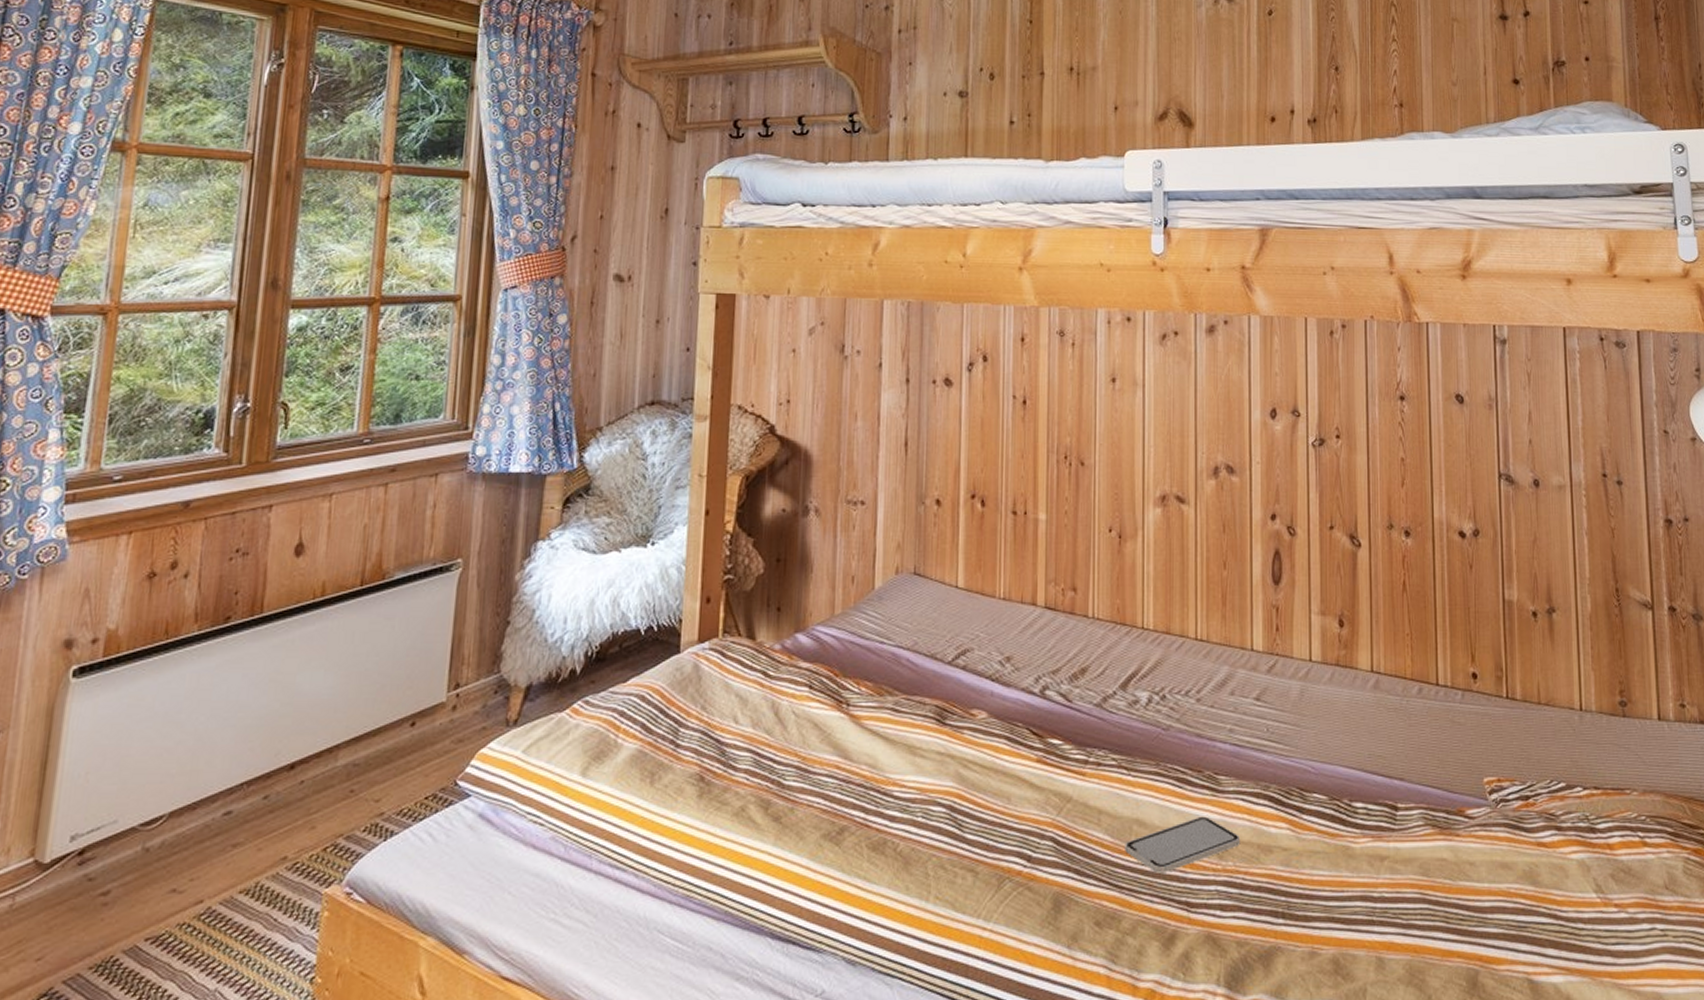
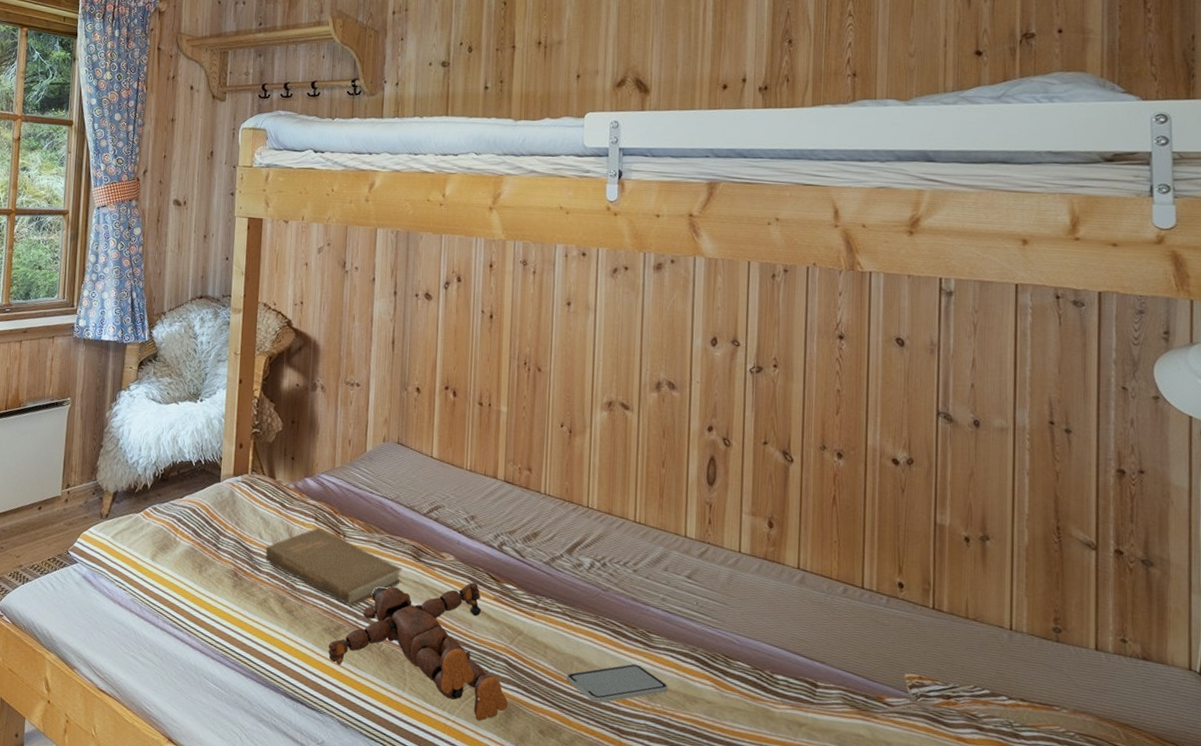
book: none [742,698,923,798] -> present [265,527,402,606]
teddy bear: none [828,743,1057,924] -> present [328,582,508,721]

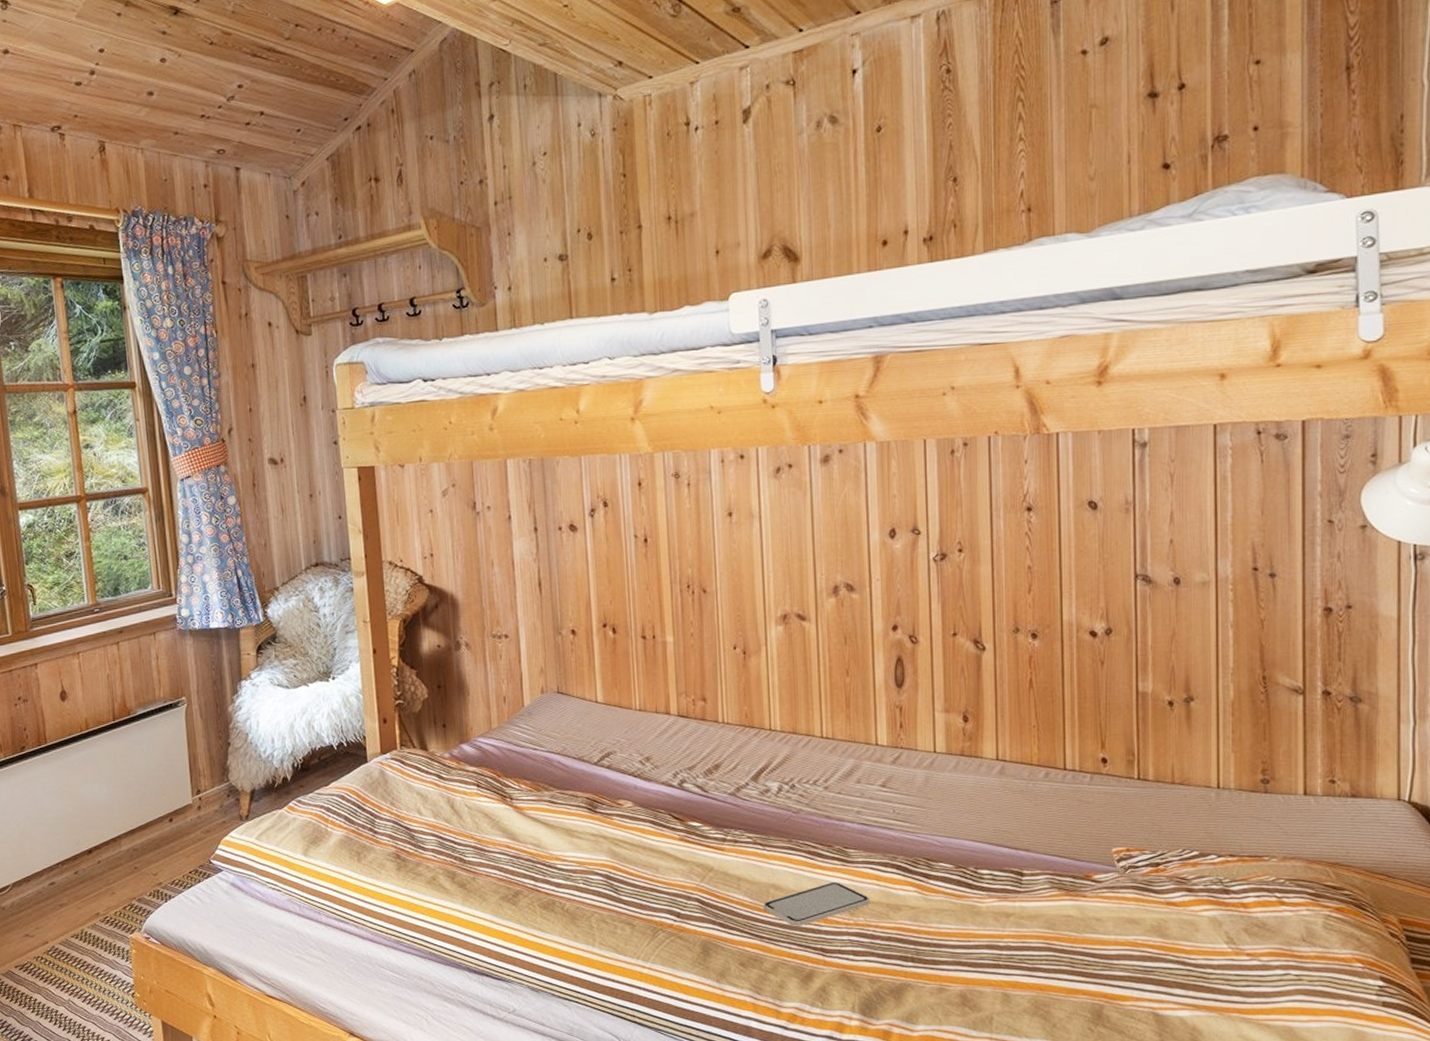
book: present [265,527,402,606] -> none [427,794,579,870]
teddy bear: present [328,582,508,721] -> none [507,826,705,964]

